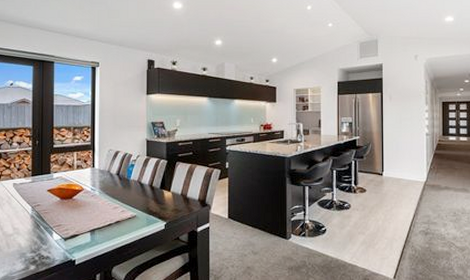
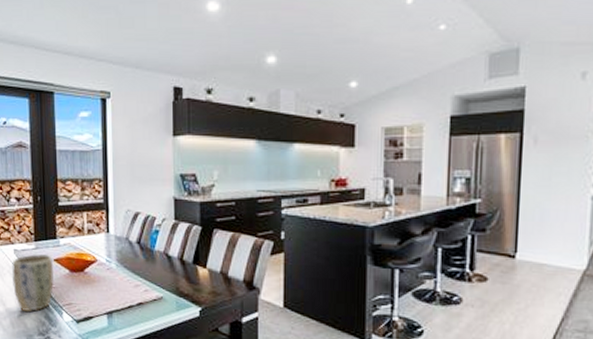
plant pot: none [9,186,47,233] -> present [11,254,54,312]

